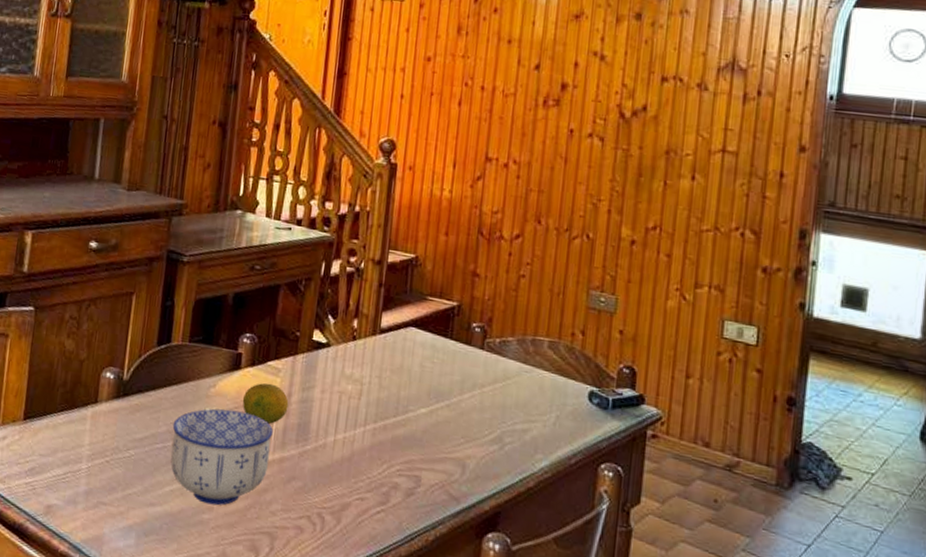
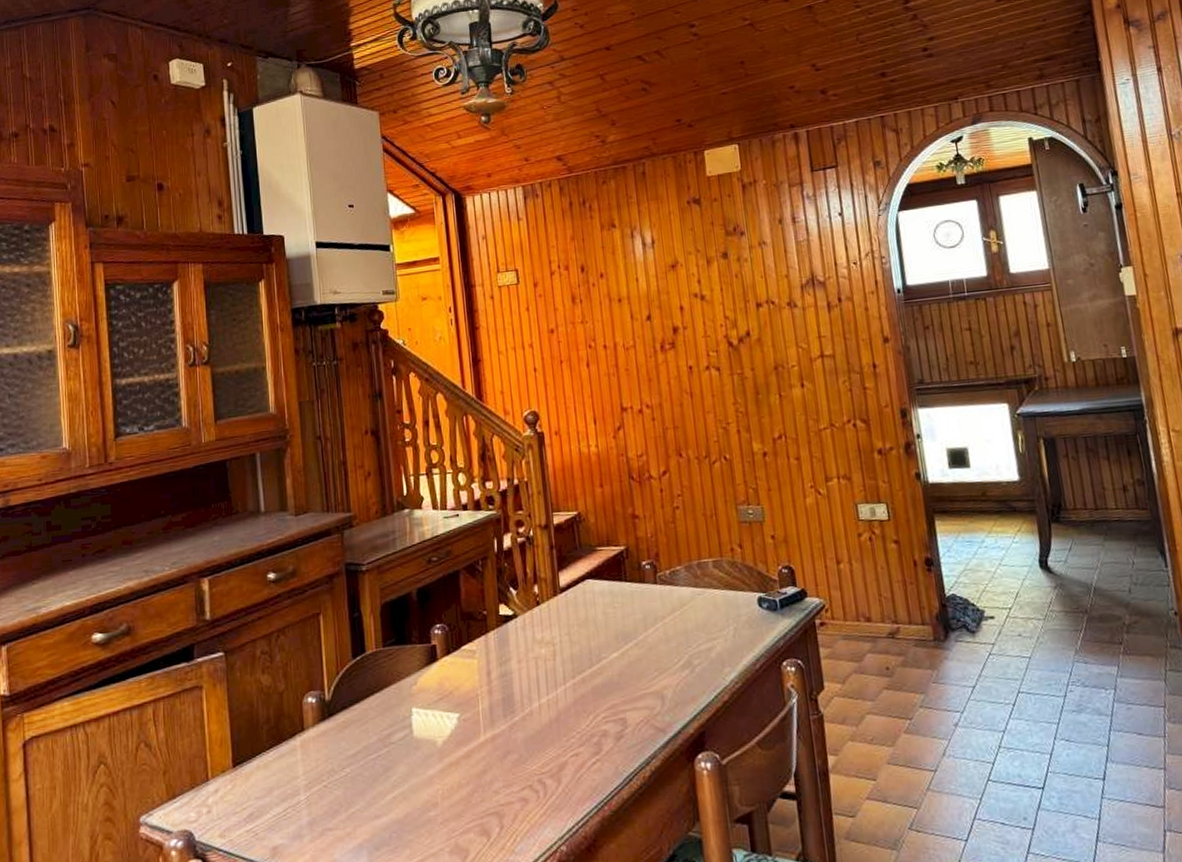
bowl: present [170,409,273,505] -> none [382,701,483,801]
fruit: present [242,383,289,424] -> none [445,666,490,706]

